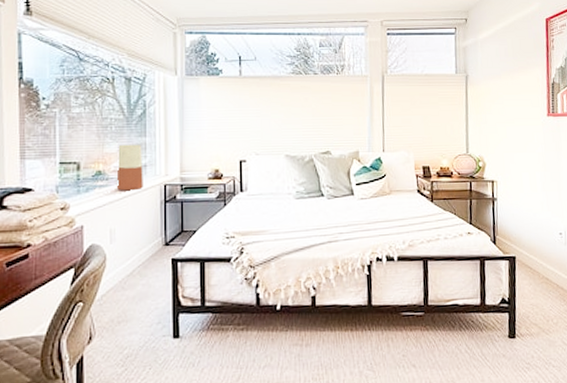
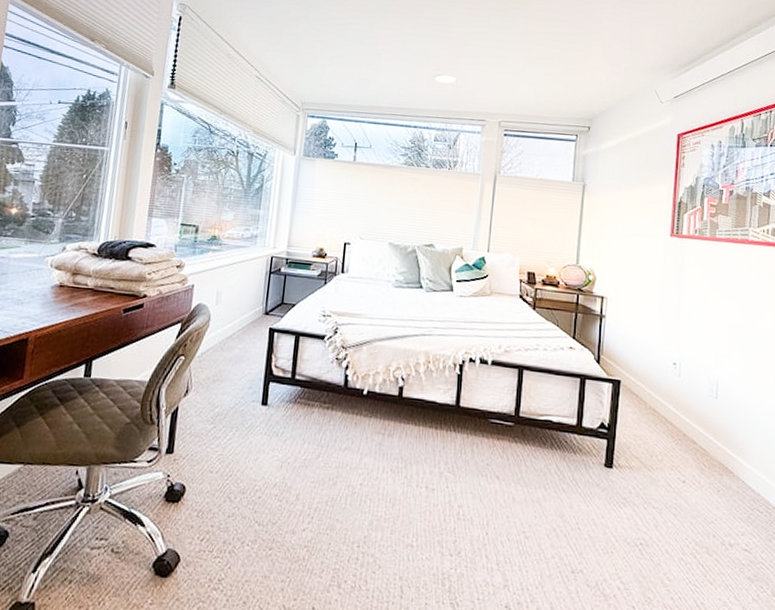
vase: present [116,144,143,191] -> none [227,213,256,259]

